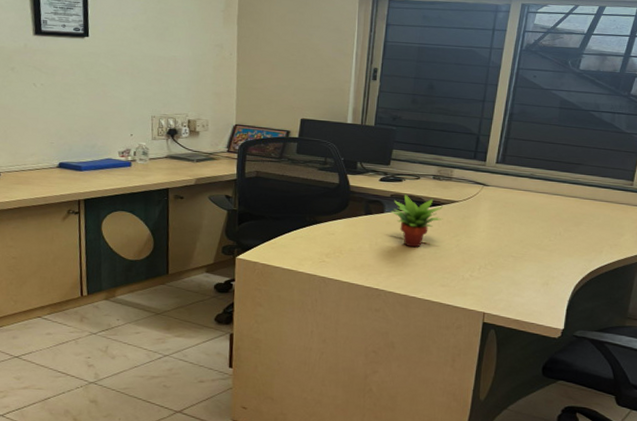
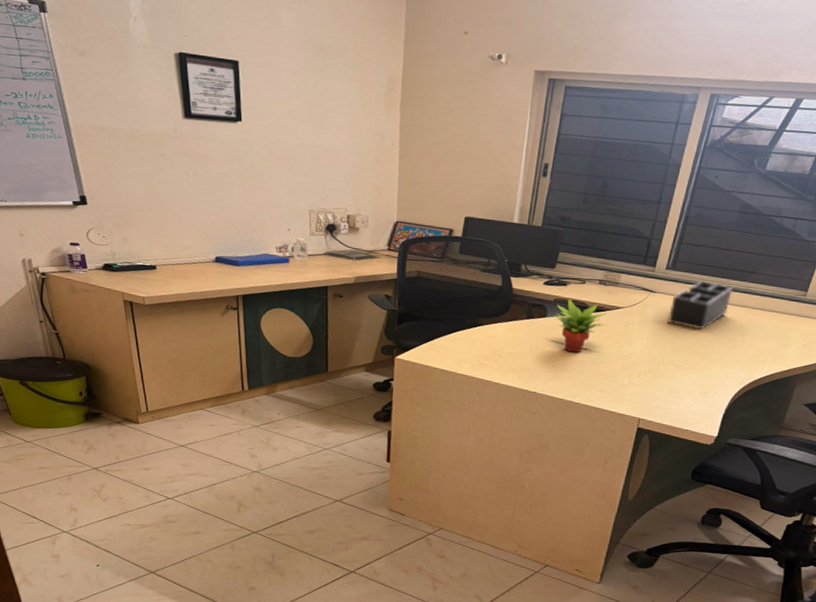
desk organizer: none [502,173,563,221] -> present [667,281,733,330]

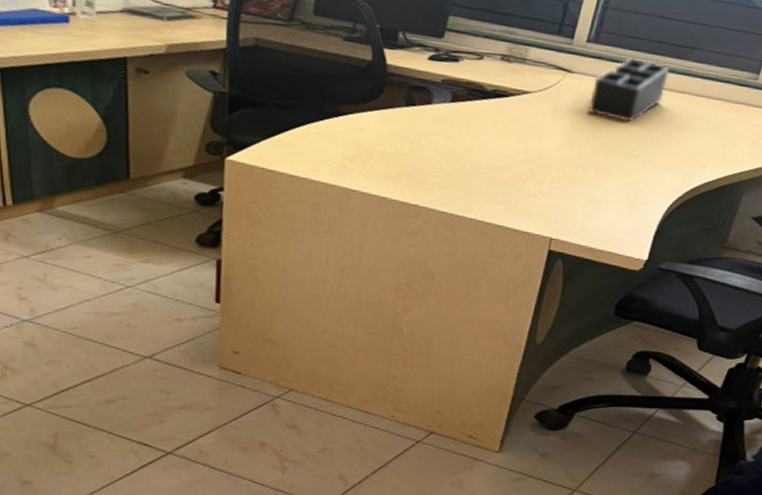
succulent plant: present [553,298,607,353] -> none [440,78,510,153]

